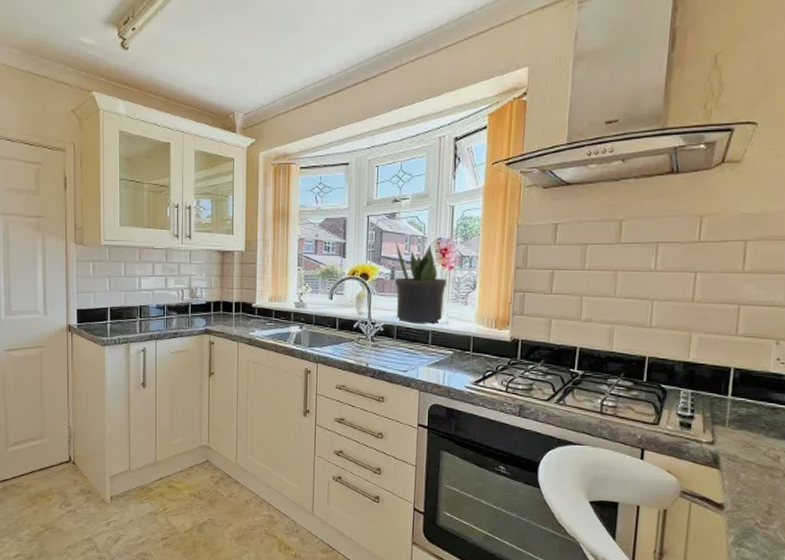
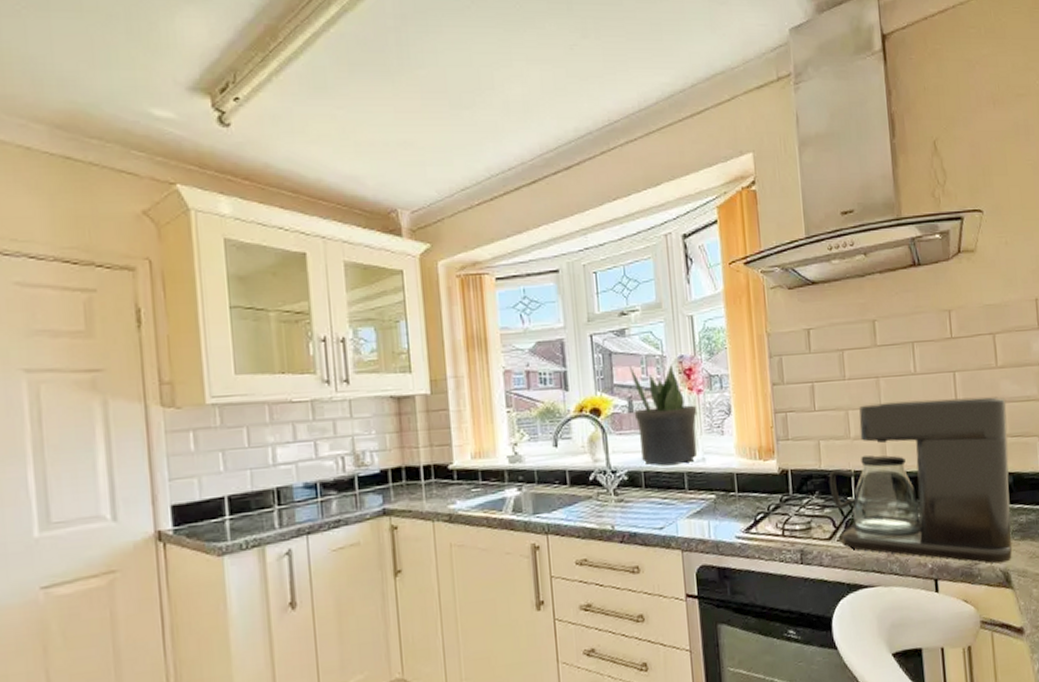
coffee maker: none [554,292,747,446] -> present [829,396,1012,563]

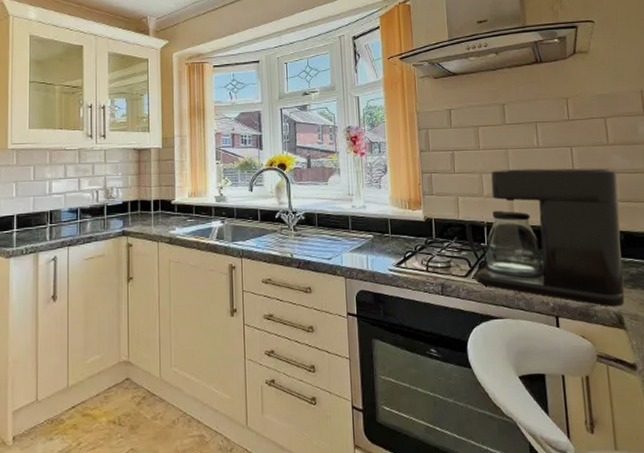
planter: present [628,363,698,466] -> none [308,132,361,210]

